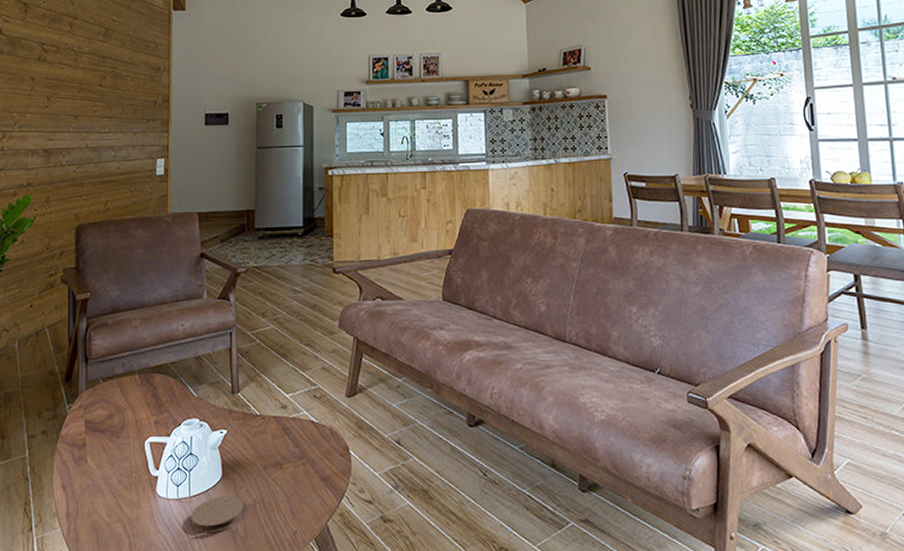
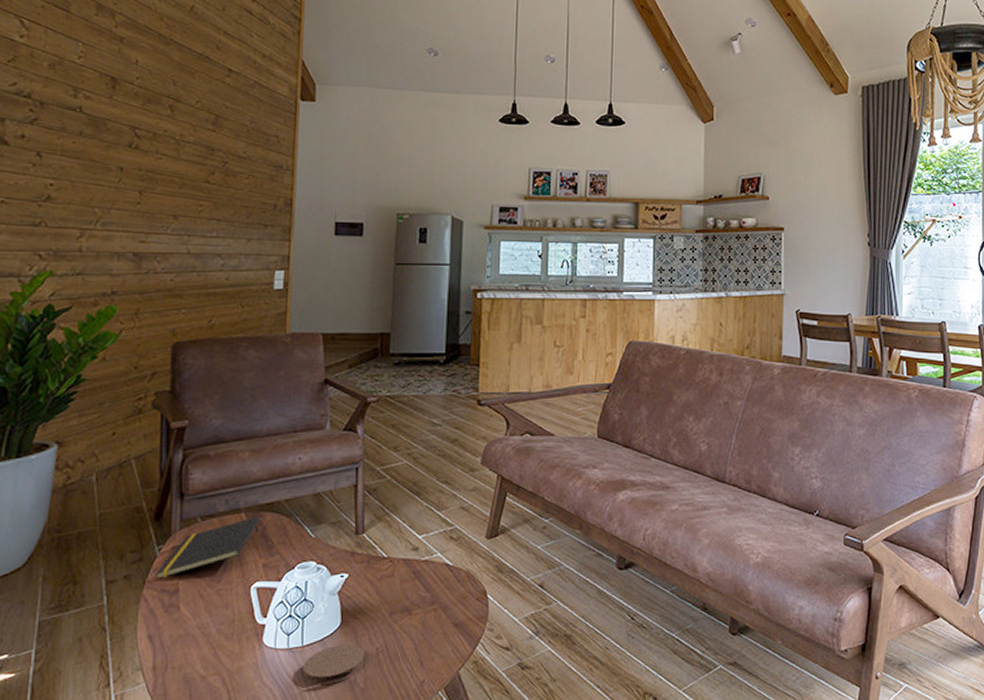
notepad: none [67,377,151,435] -> present [156,516,260,580]

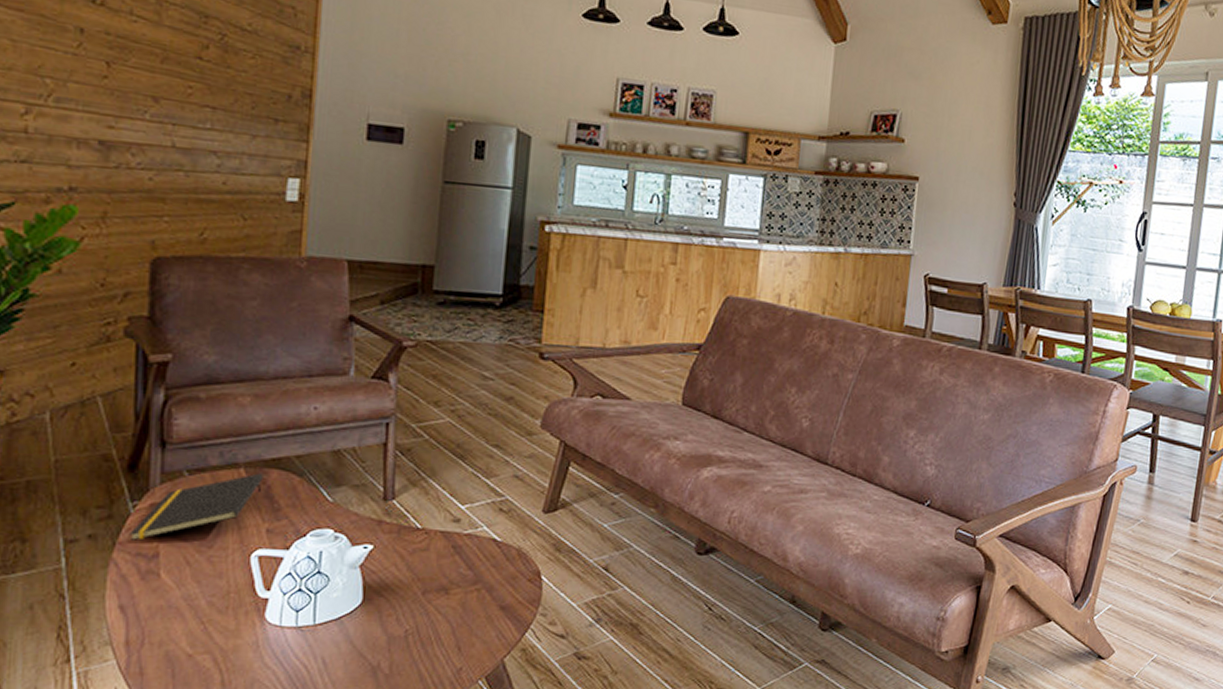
coaster: present [302,645,365,685] -> none [313,625,391,669]

